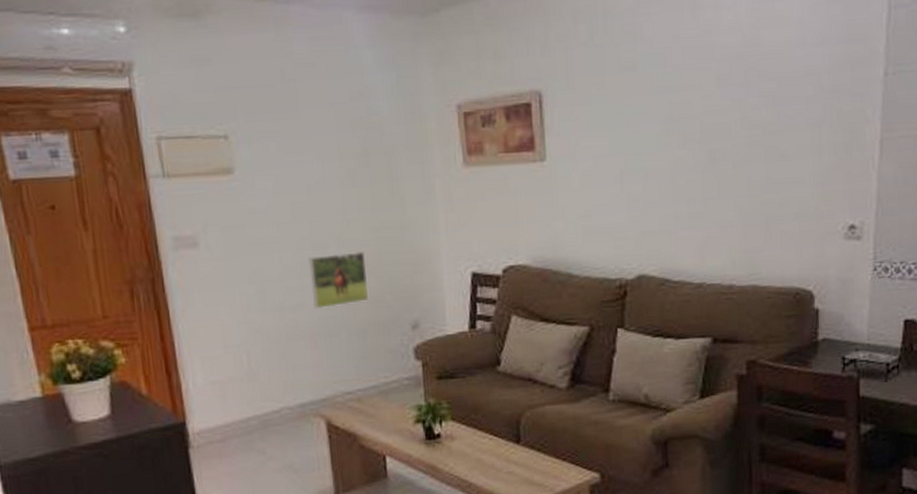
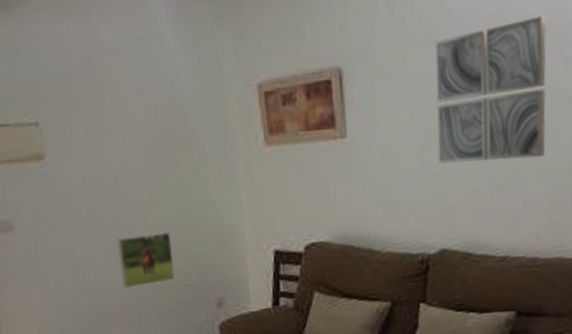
wall art: none [633,47,742,190] -> present [434,15,547,164]

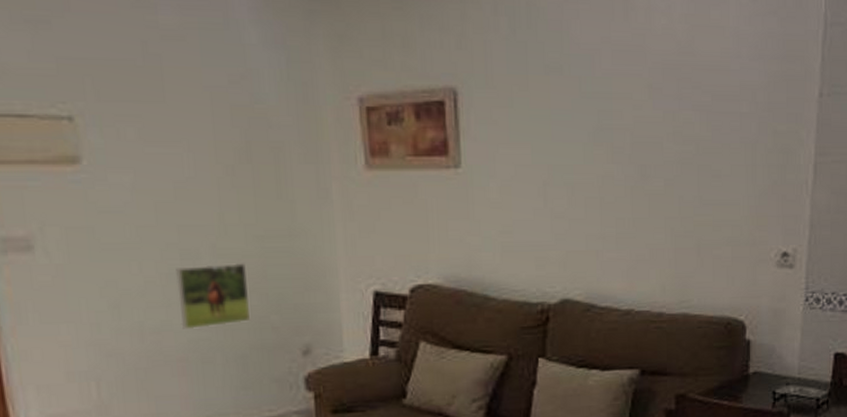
wall art: present [434,15,547,164] -> none [559,55,675,206]

